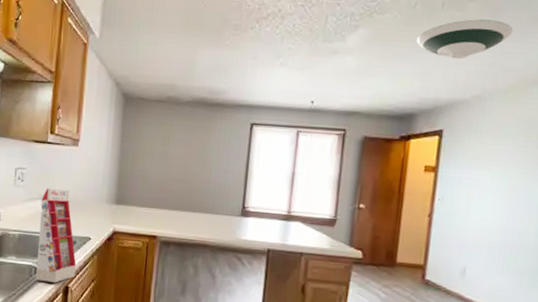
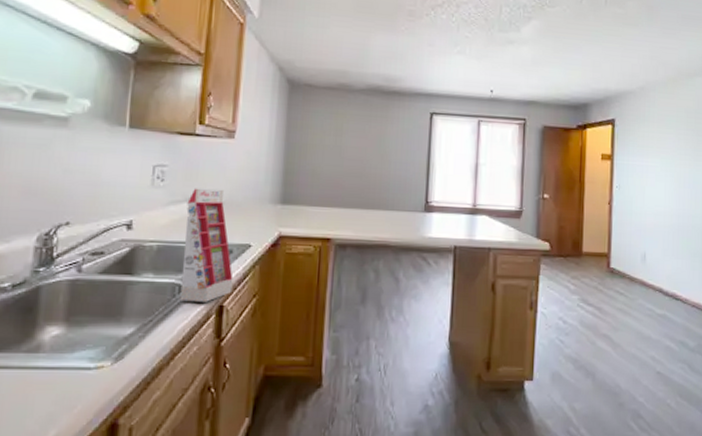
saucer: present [416,19,514,59] -> none [585,16,667,53]

